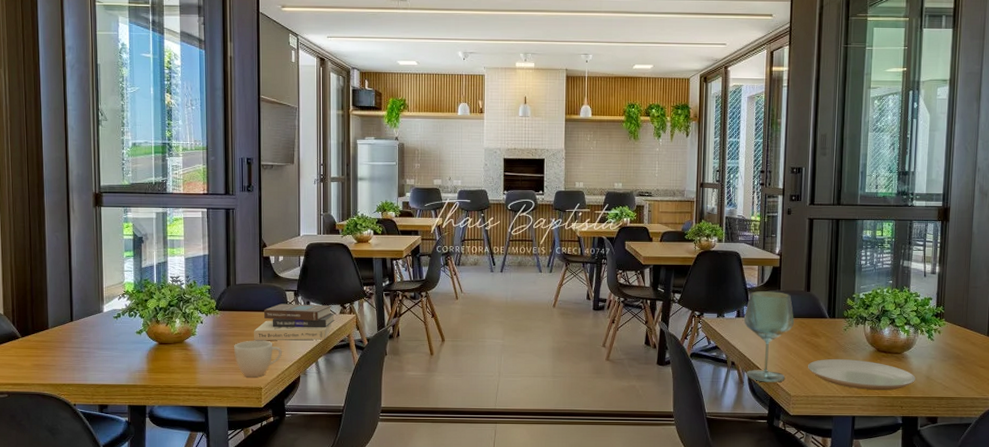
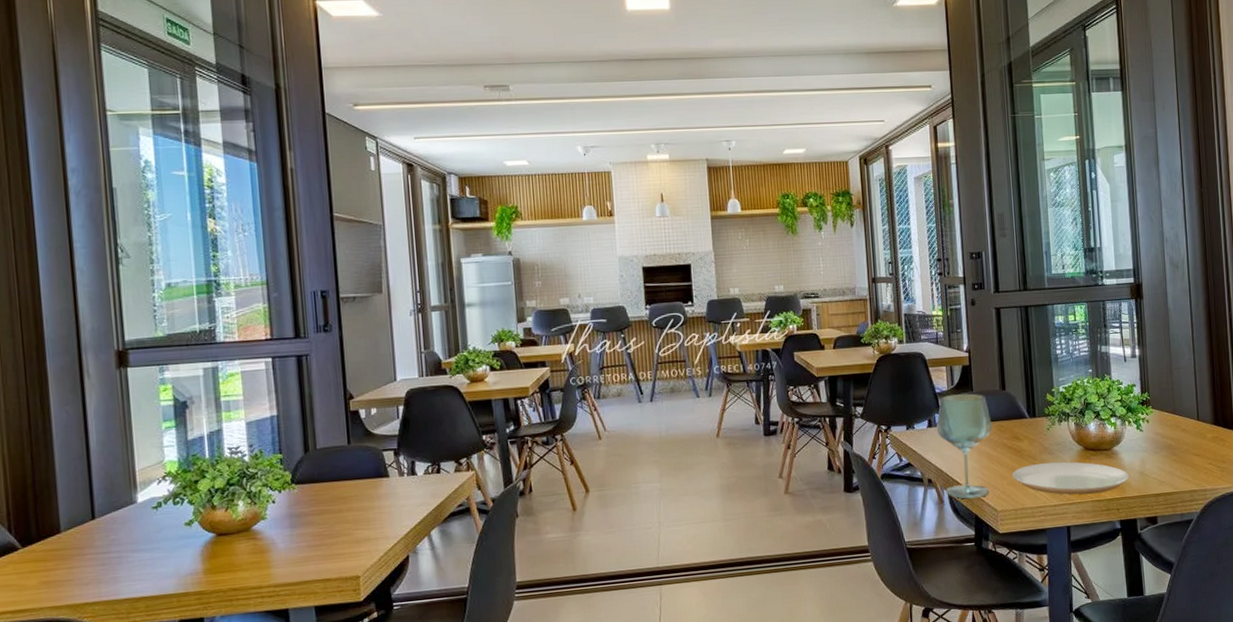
cup: present [234,340,282,378] -> none [319,515,383,565]
books: present [254,303,335,341] -> none [344,463,449,518]

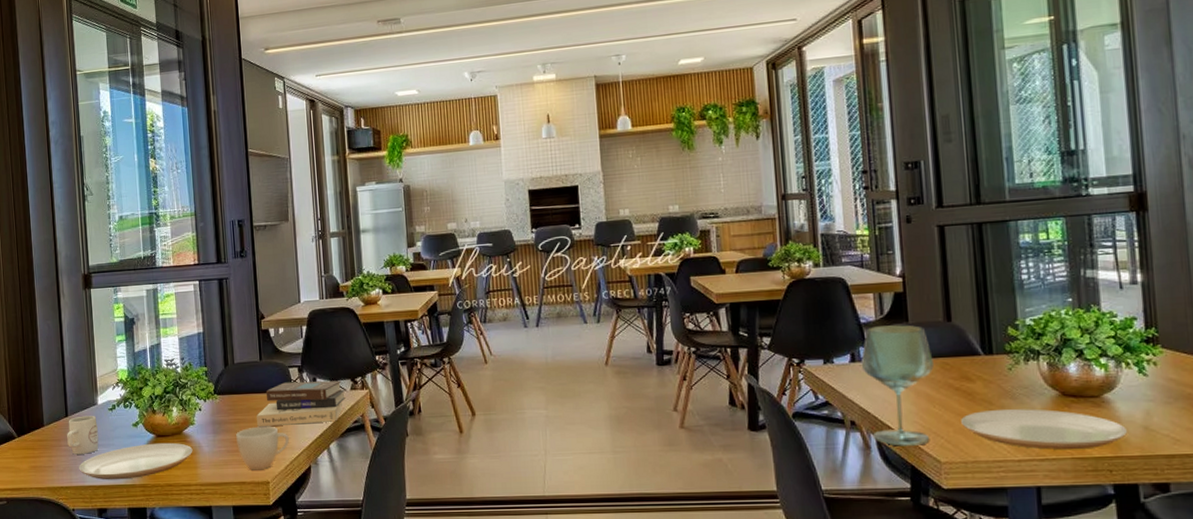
mug: none [94,515,139,564] -> present [67,415,99,455]
plate: none [111,541,265,590] -> present [79,442,193,480]
cup: none [319,515,383,565] -> present [236,426,289,470]
books: none [344,463,449,518] -> present [257,380,345,428]

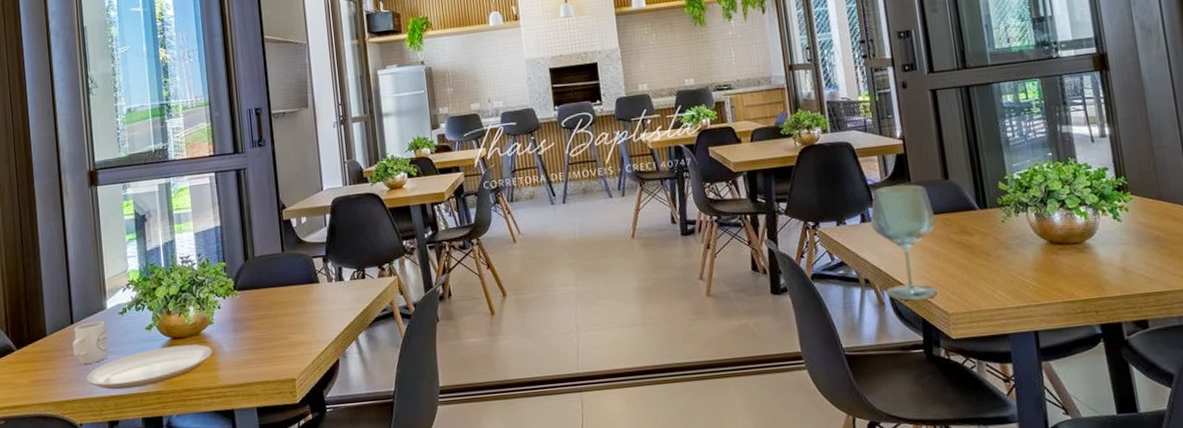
cup: present [236,426,289,470] -> none [258,320,315,368]
books: present [257,380,345,428] -> none [280,268,373,323]
plate: present [961,409,1127,450] -> none [963,257,1108,296]

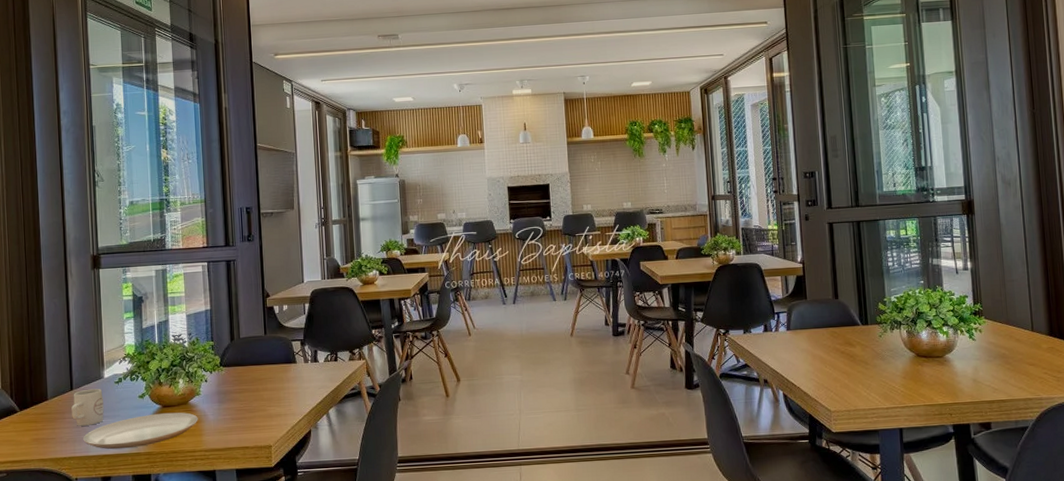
wine glass: present [870,184,938,301] -> none [771,301,826,399]

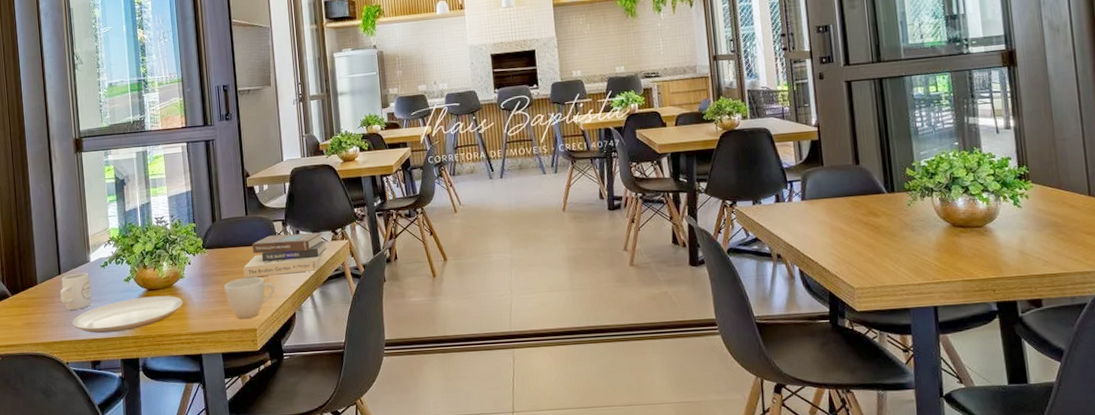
cup: none [241,394,291,436] -> present [224,276,275,319]
books: none [261,352,344,396] -> present [243,232,327,279]

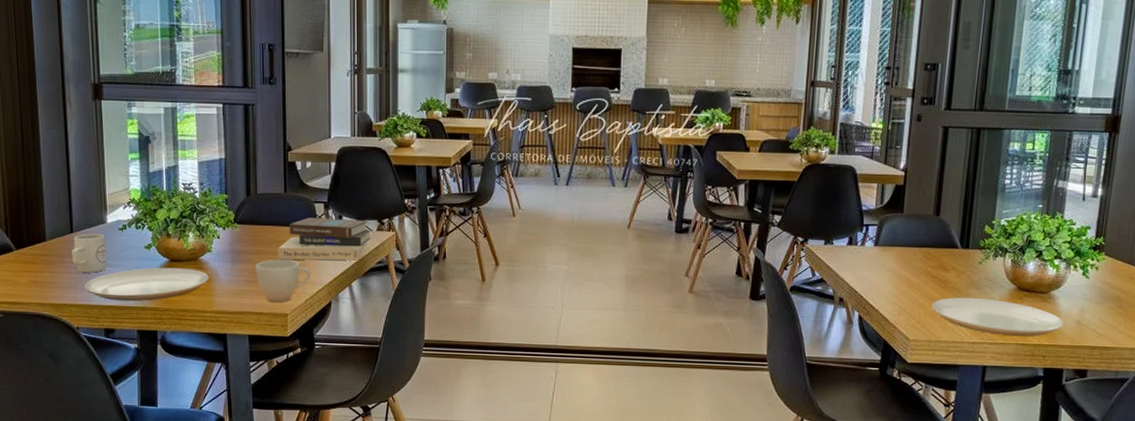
plate: none [870,239,1006,274] -> present [932,297,1064,336]

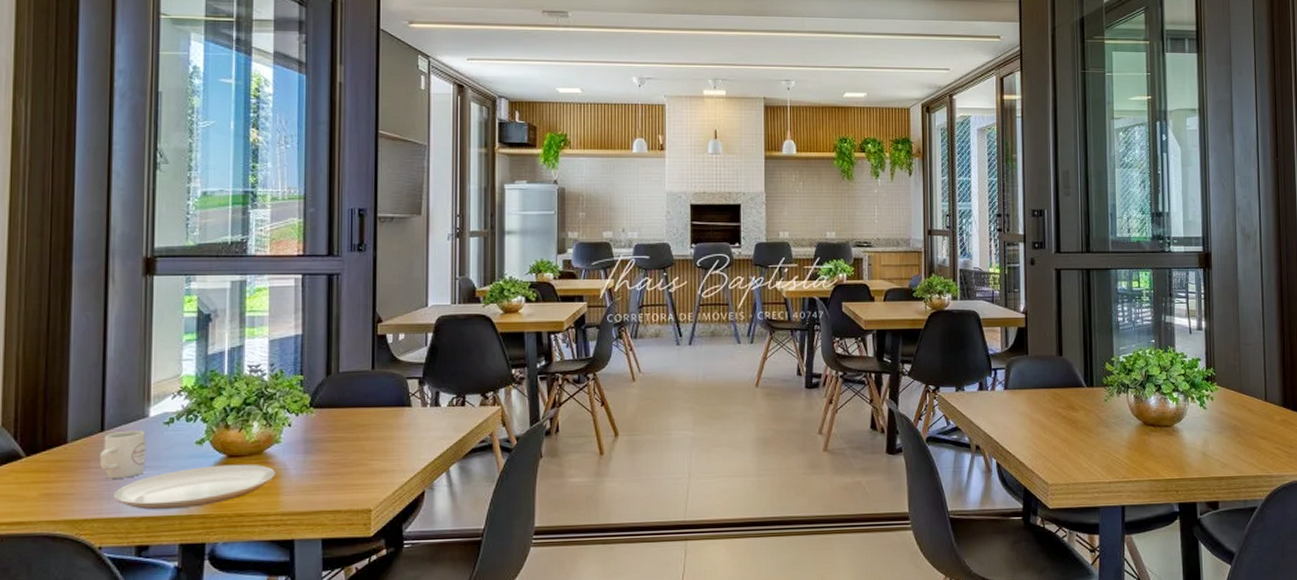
cup: present [256,259,310,302] -> none [334,445,400,497]
books: present [278,217,371,261] -> none [362,395,473,447]
plate: present [932,297,1064,336] -> none [1066,436,1190,473]

